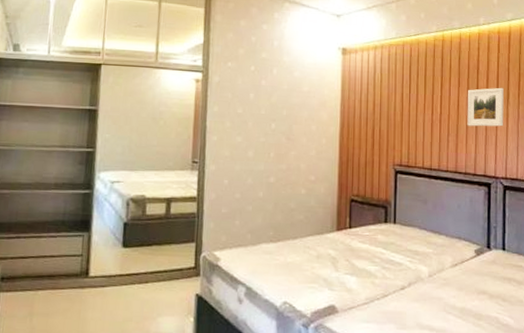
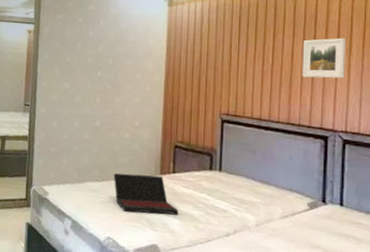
laptop: none [289,231,356,273] -> present [113,173,179,215]

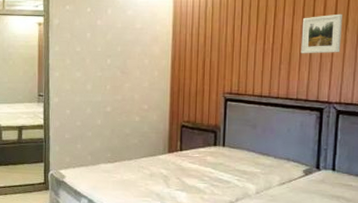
laptop: present [113,173,179,215] -> none [125,154,186,189]

